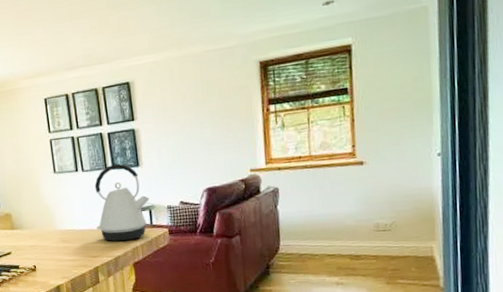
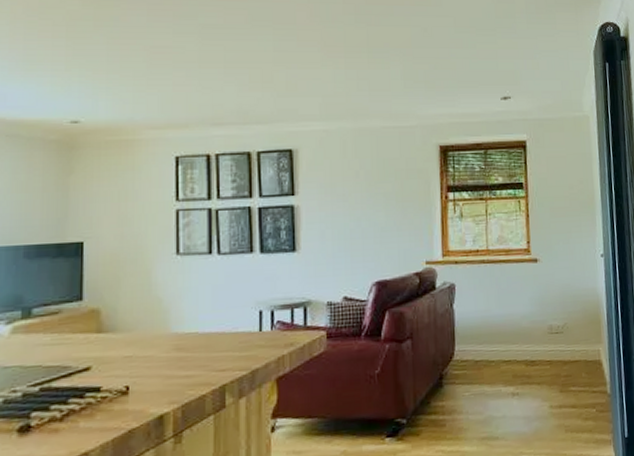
kettle: present [94,163,149,242] -> none [229,246,305,349]

